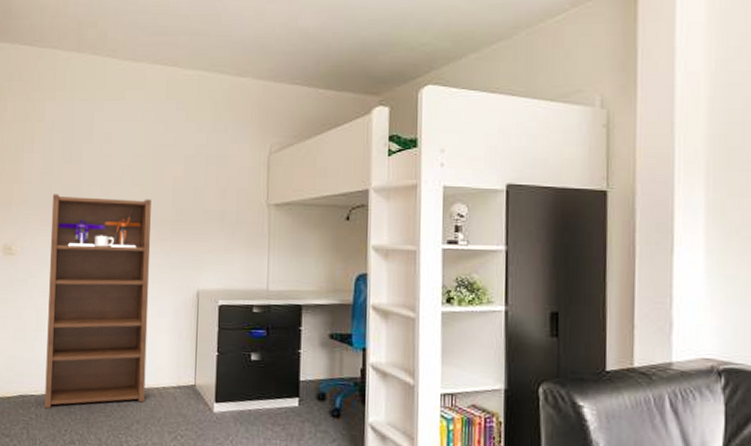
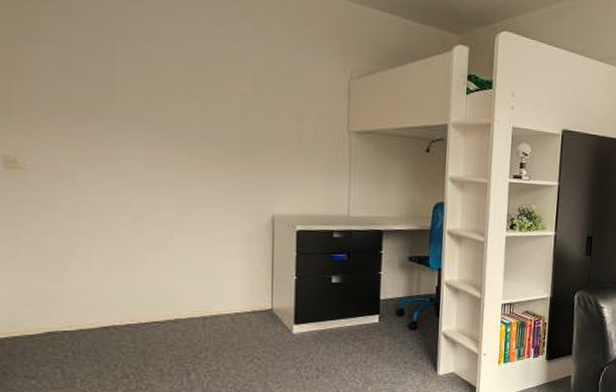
bookshelf: present [44,194,151,408] -> none [74,98,215,343]

